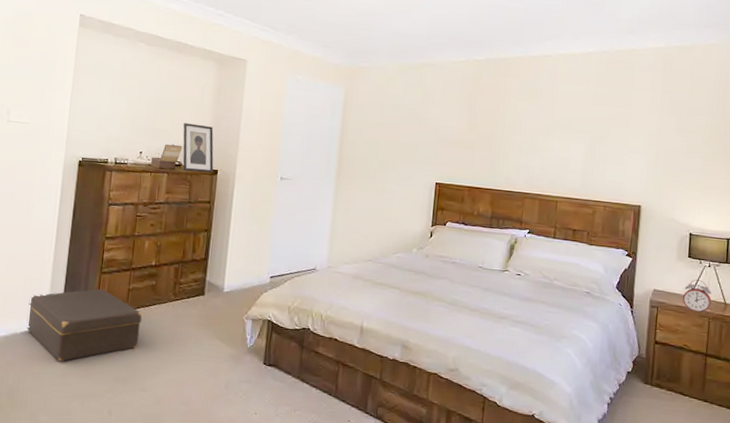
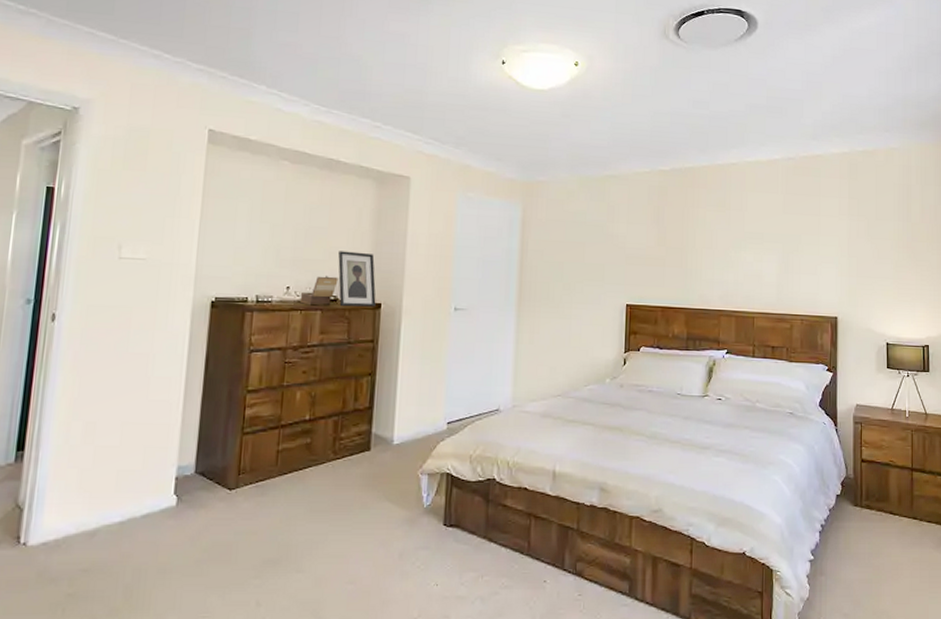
suitcase: present [26,289,143,362] -> none [148,453,296,547]
alarm clock: present [682,280,712,313] -> none [884,391,913,425]

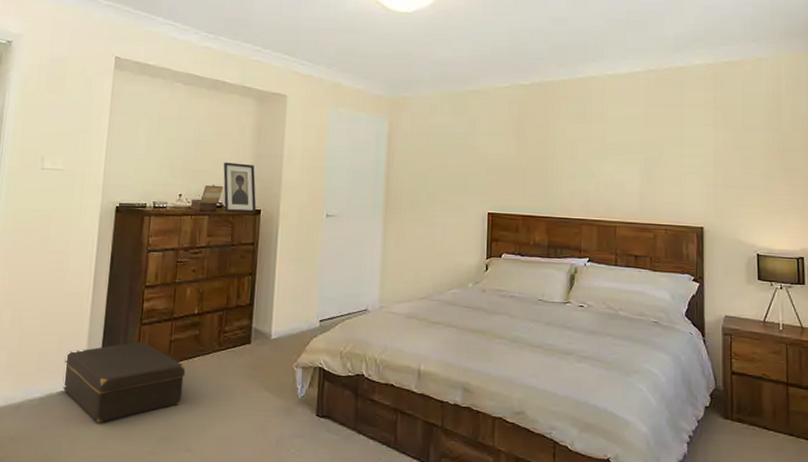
suitcase: none [148,453,296,547] -> present [62,342,186,423]

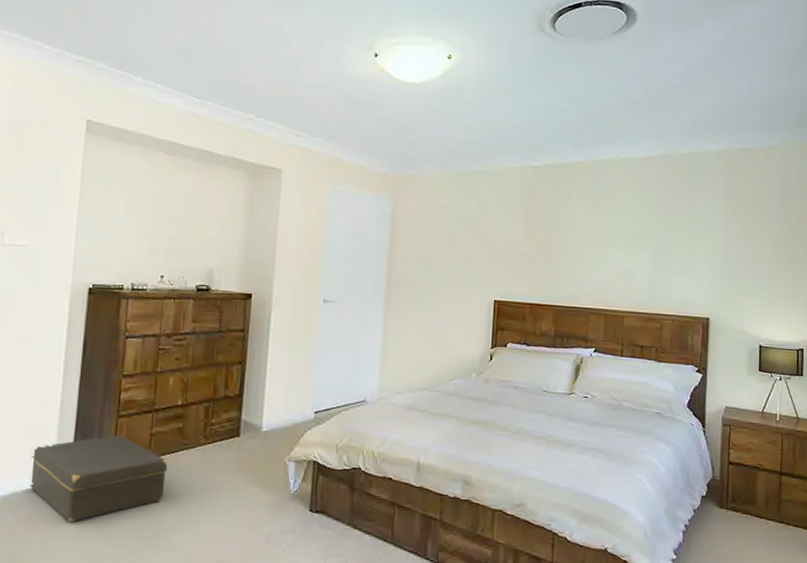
wooden box: present [190,184,223,213] -> none [173,265,211,296]
picture frame: present [223,162,256,213] -> none [210,241,247,297]

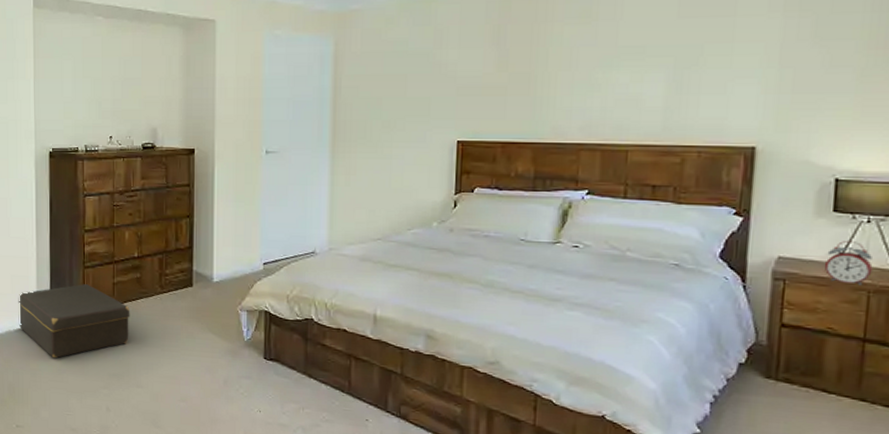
alarm clock: none [754,394,784,429] -> present [823,241,873,285]

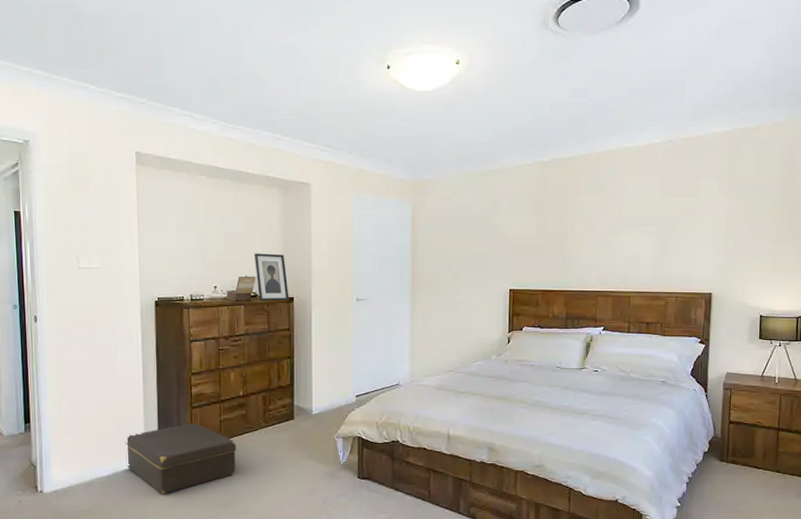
wooden box: none [122,125,154,154] -> present [226,276,256,303]
picture frame: none [153,100,190,154] -> present [254,253,289,302]
alarm clock: present [823,241,873,285] -> none [754,360,783,390]

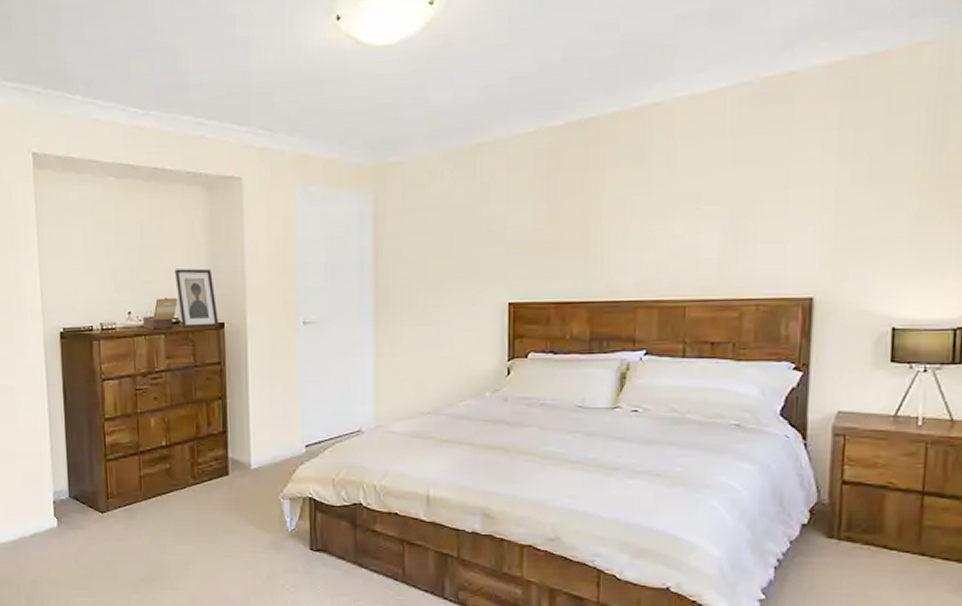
suitcase: present [125,423,237,494] -> none [32,479,161,564]

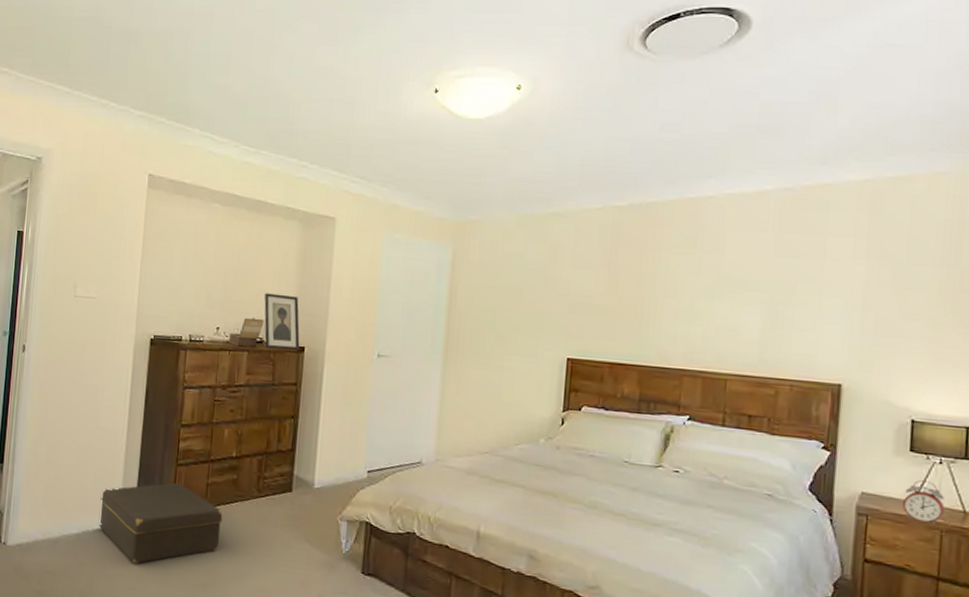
suitcase: none [32,479,161,564] -> present [98,483,223,564]
alarm clock: none [882,392,930,437] -> present [902,480,945,524]

